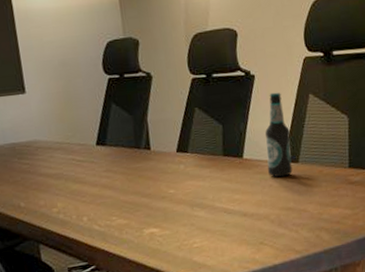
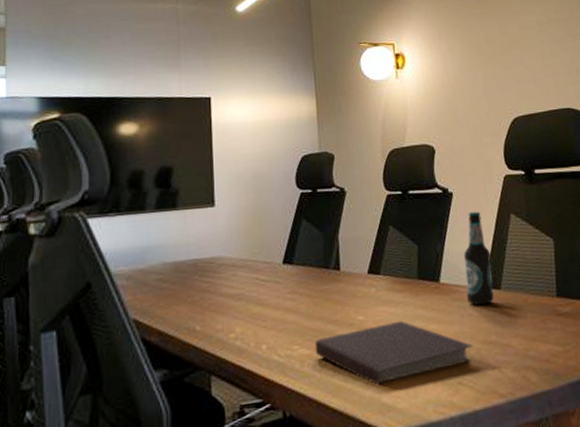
notebook: none [131,192,274,248] -> present [314,320,474,386]

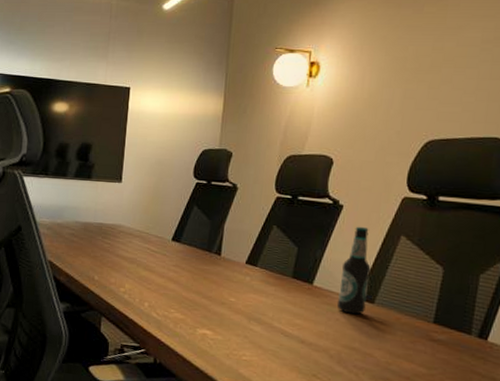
notebook: present [314,320,474,386] -> none [188,308,335,361]

